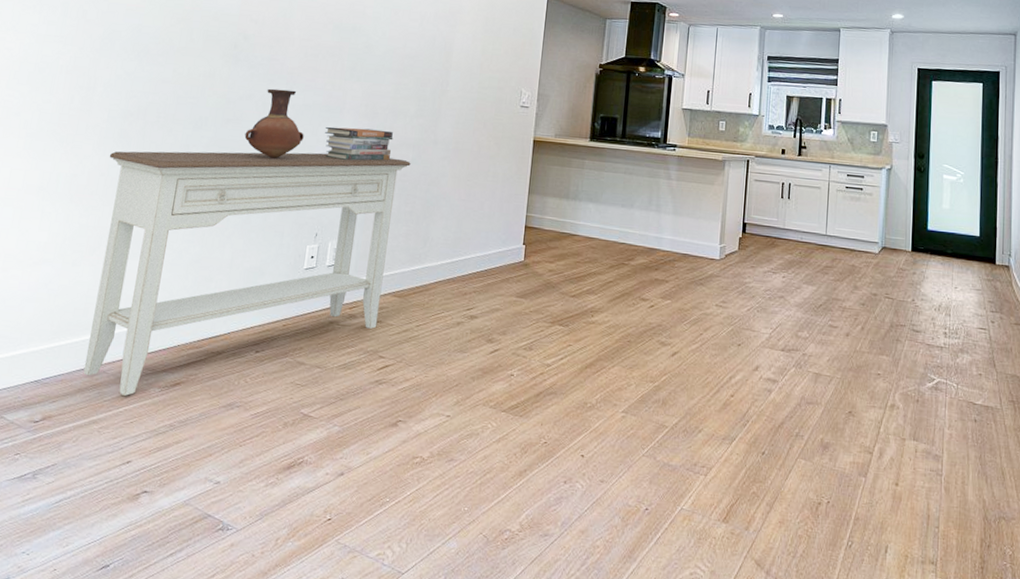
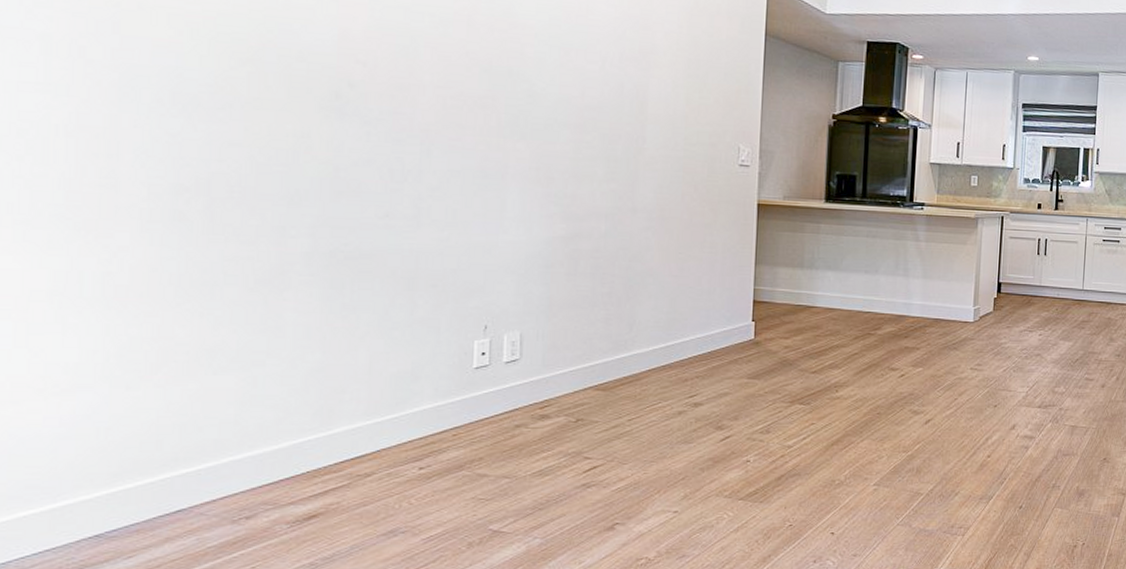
console table: present [83,151,411,396] -> none [160,229,604,538]
vase: present [244,88,304,159] -> none [367,150,454,239]
book stack: present [325,126,394,161] -> none [483,196,578,237]

